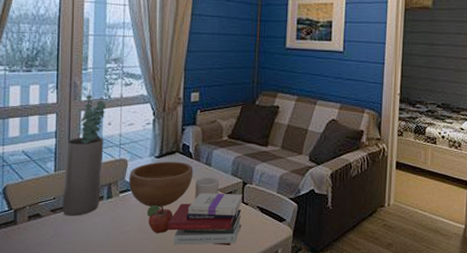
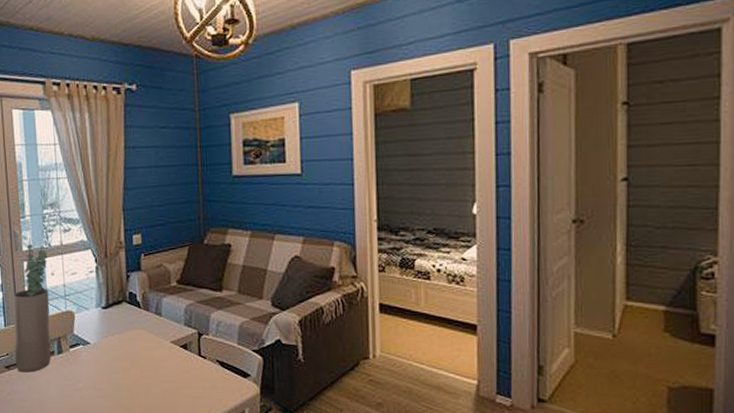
bowl: present [128,161,193,207] -> none [77,312,144,362]
fruit: present [146,205,173,234] -> none [99,360,127,391]
books: present [167,192,243,245] -> none [121,345,201,404]
mug: present [195,177,220,199] -> none [146,328,173,353]

